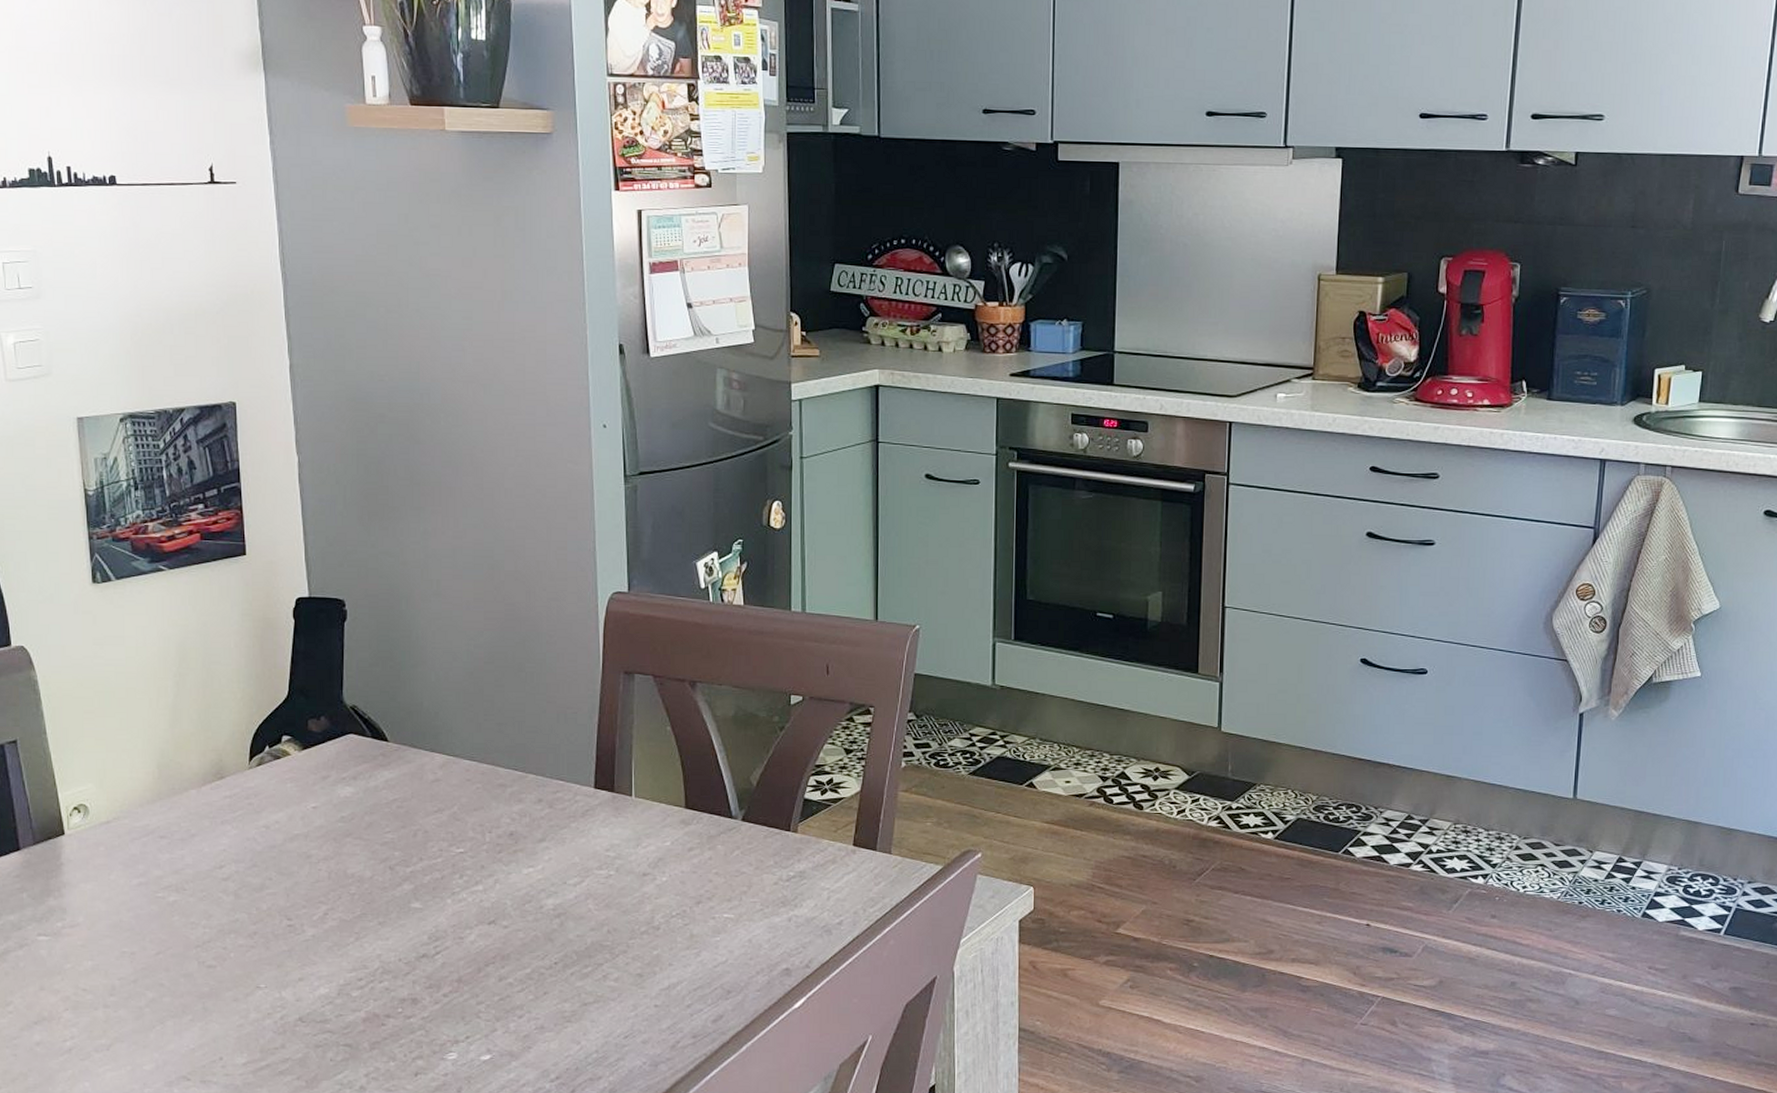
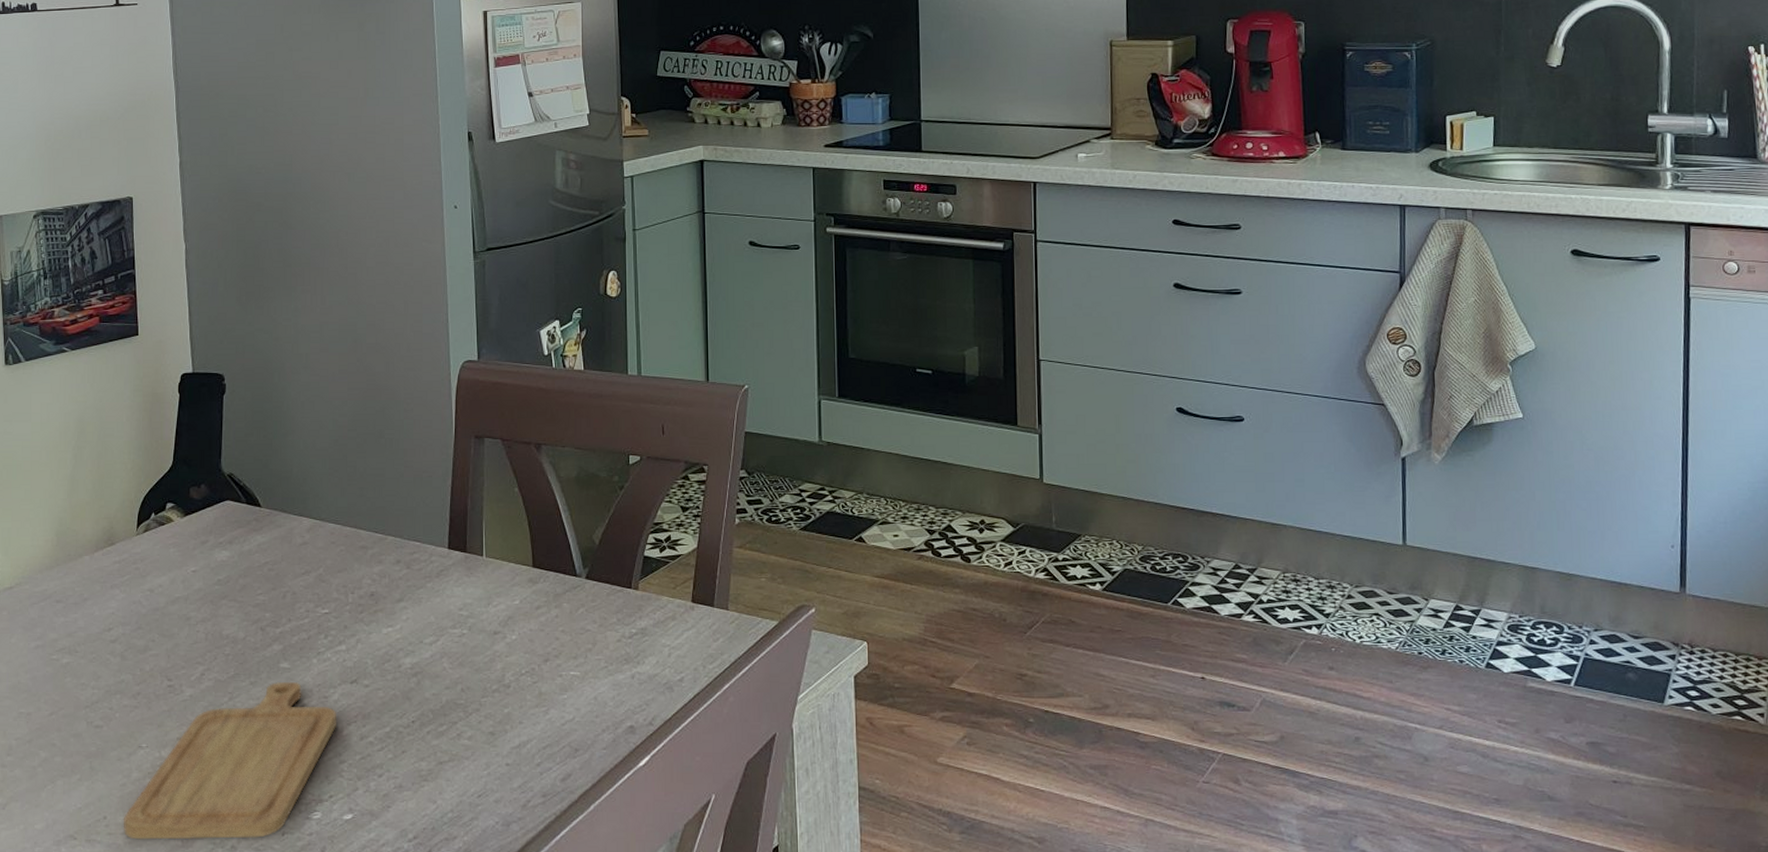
chopping board: none [241,921,474,1081] -> present [123,681,337,840]

